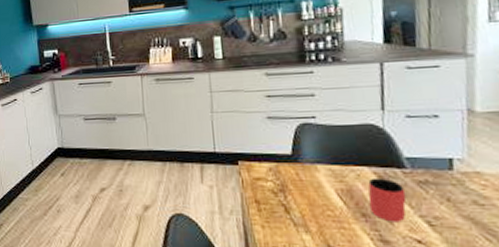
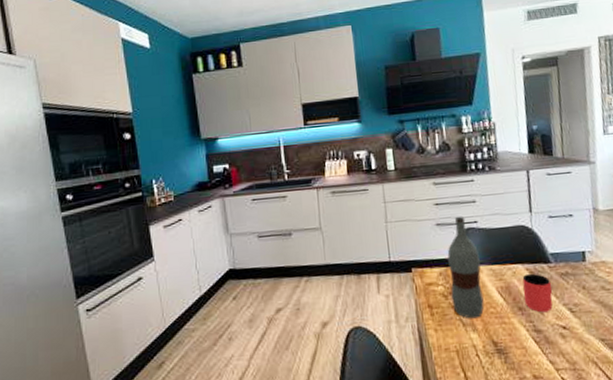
bottle: none [279,110,320,220] -> present [447,216,485,319]

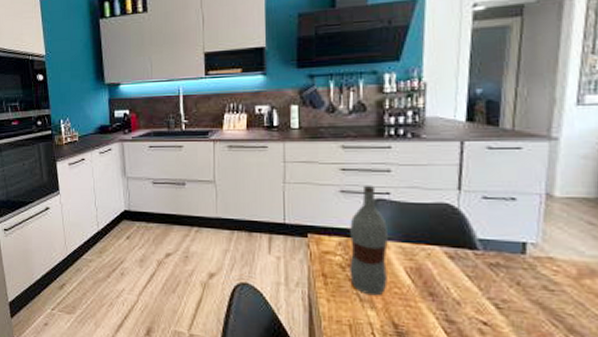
cup: present [522,273,553,313] -> none [437,257,476,303]

